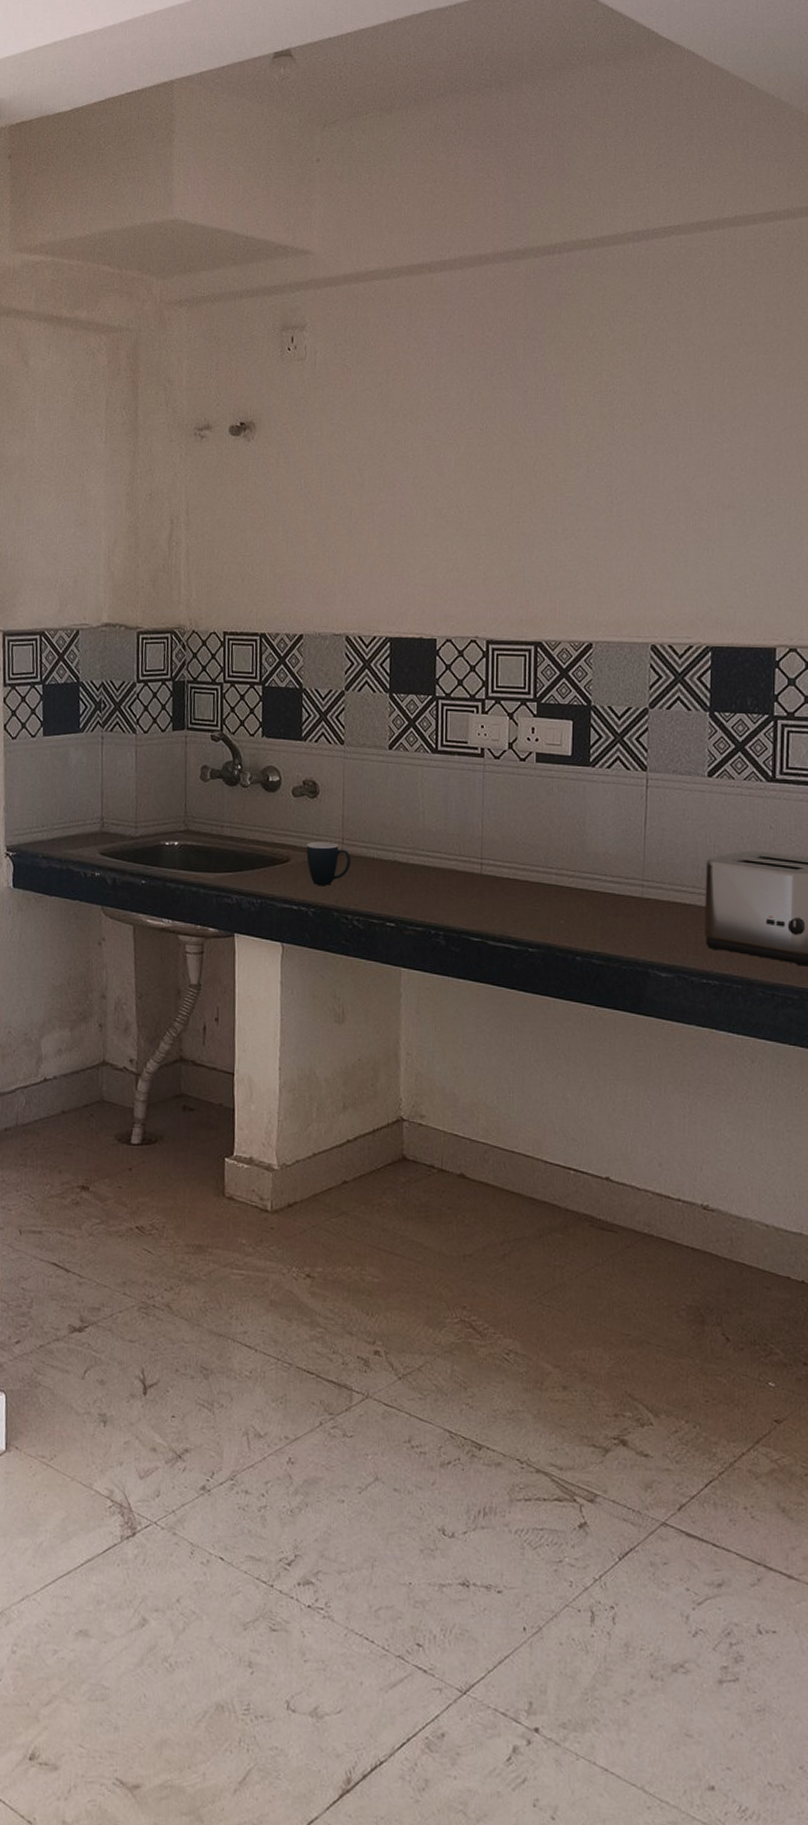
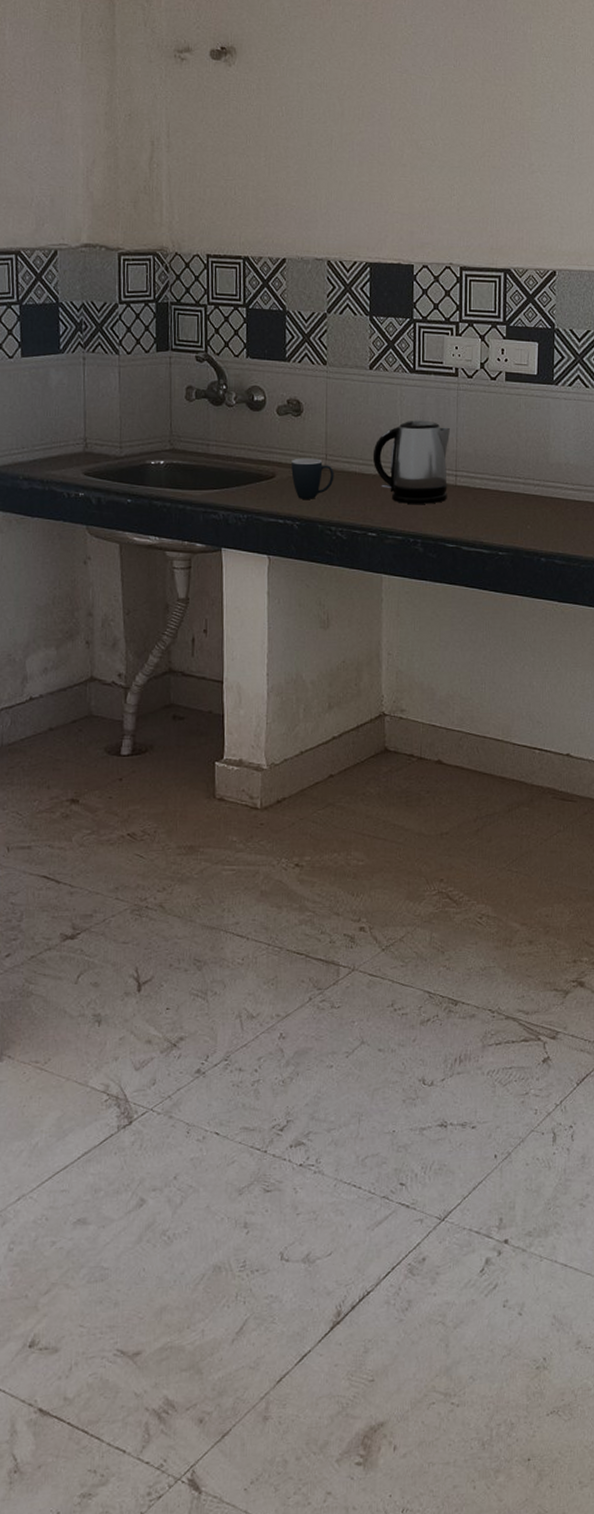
kettle: none [391,803,475,894] -> present [372,420,450,504]

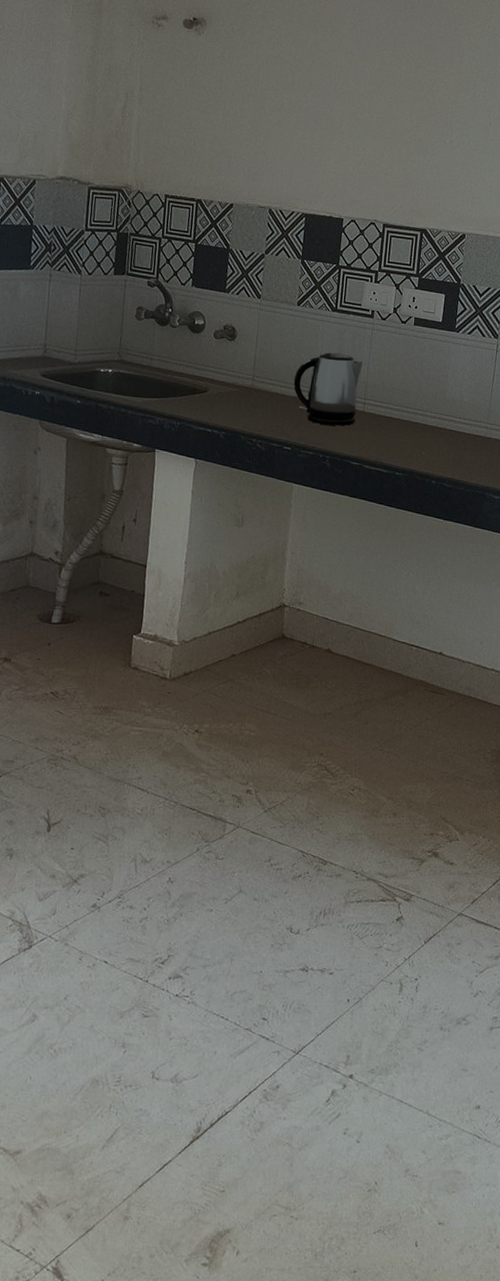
mug: present [291,458,334,499] -> none [222,377,259,414]

